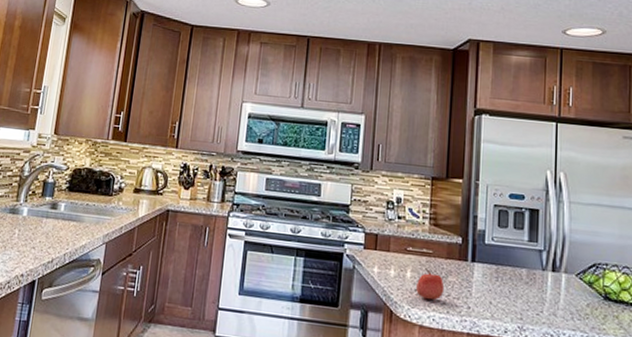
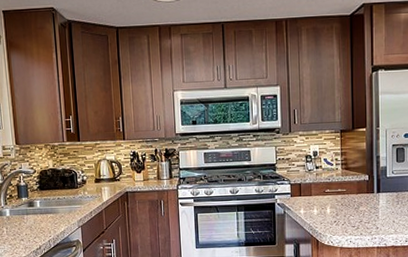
apple: present [416,270,445,301] -> none [335,205,357,228]

